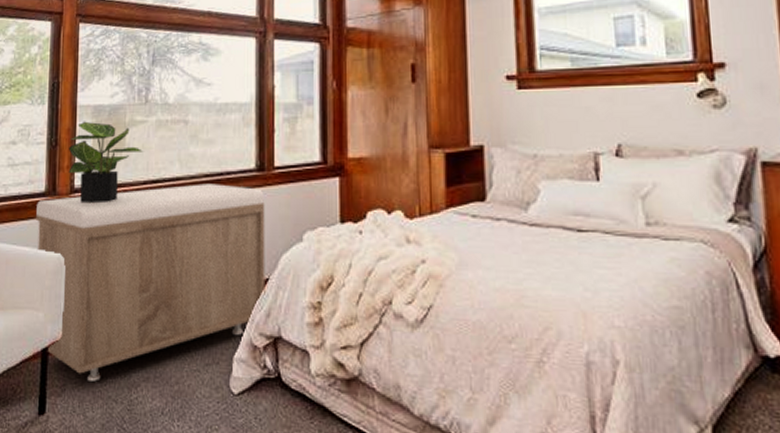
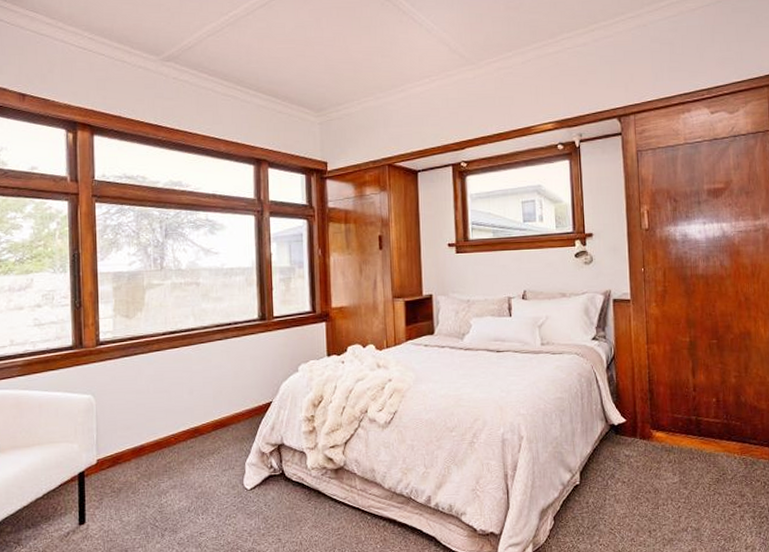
storage bench: present [35,184,265,382] -> none [64,332,270,494]
potted plant: present [68,121,144,204] -> none [92,285,162,354]

